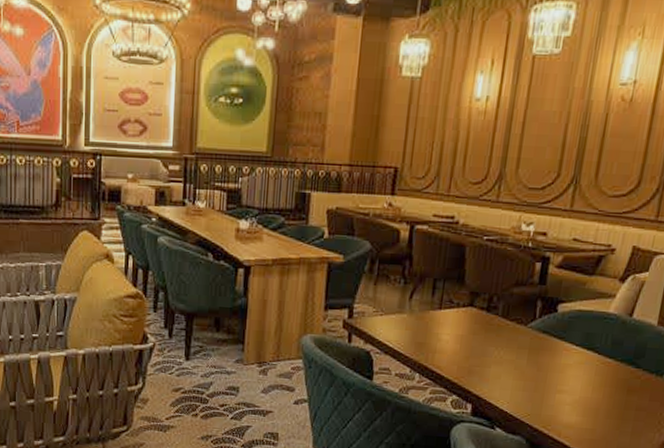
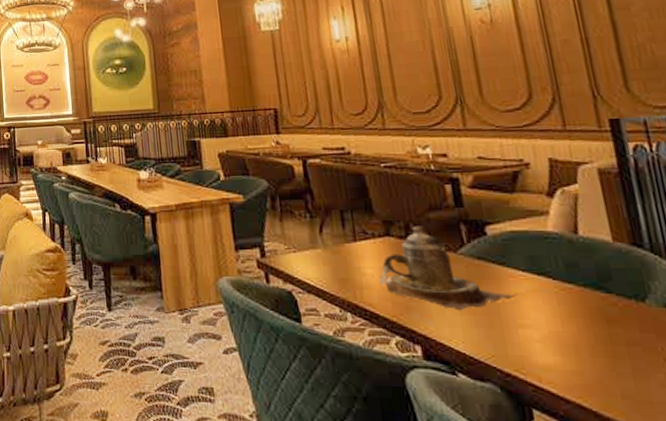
teapot: none [451,299,565,377] -> present [378,226,517,311]

